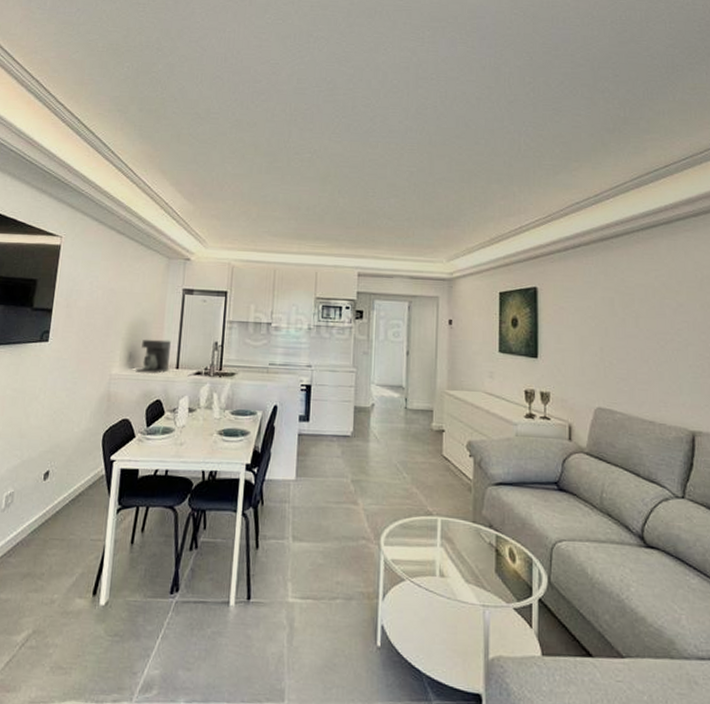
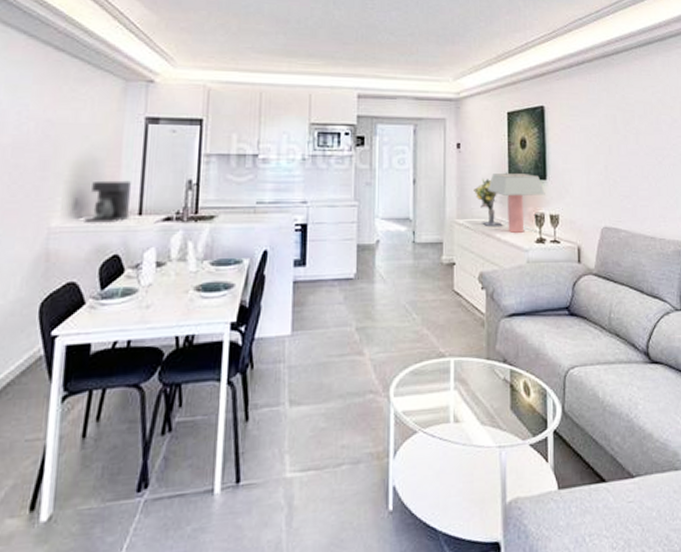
bouquet: none [464,349,499,399] -> present [474,172,508,226]
table lamp: none [478,349,536,407] -> present [488,172,545,233]

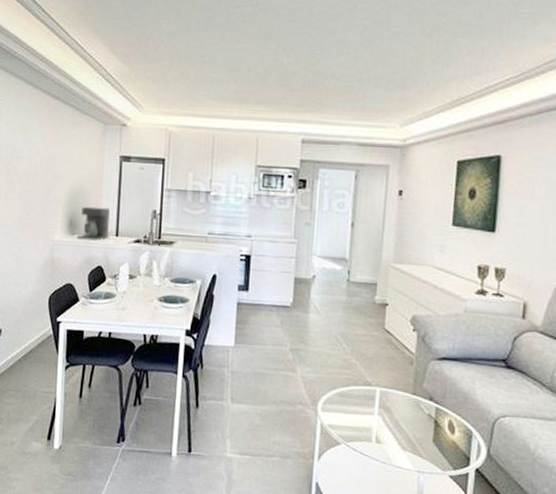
bouquet: present [474,172,508,226] -> none [413,222,452,274]
table lamp: present [488,172,545,233] -> none [428,222,492,283]

